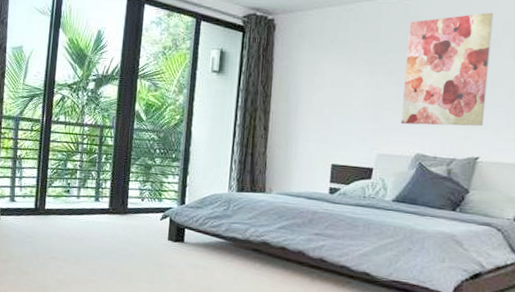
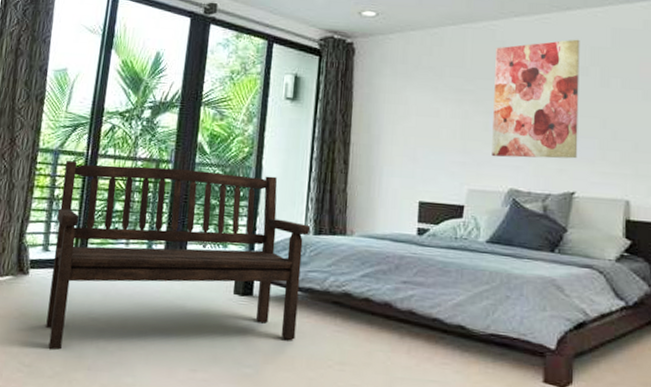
bench: none [15,126,234,281] -> present [46,161,311,350]

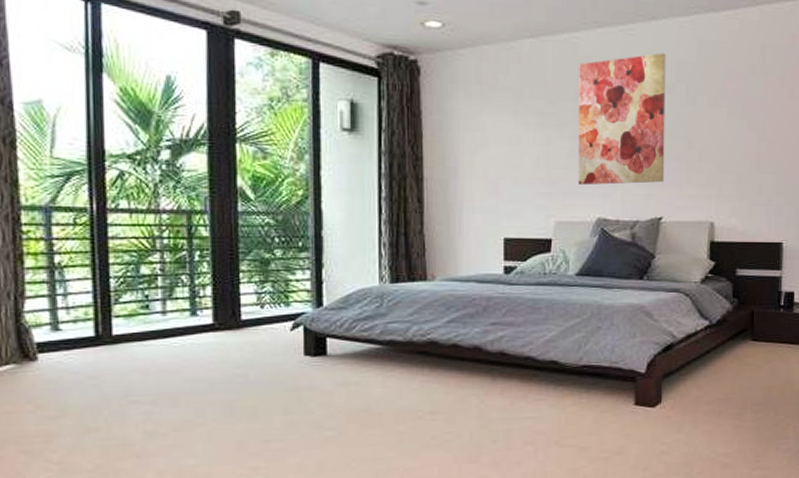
bench: present [46,161,311,350] -> none [62,219,386,442]

